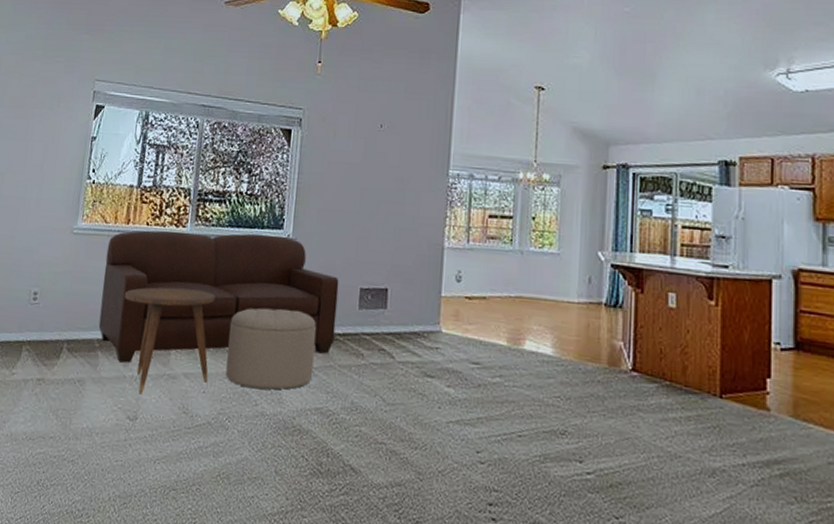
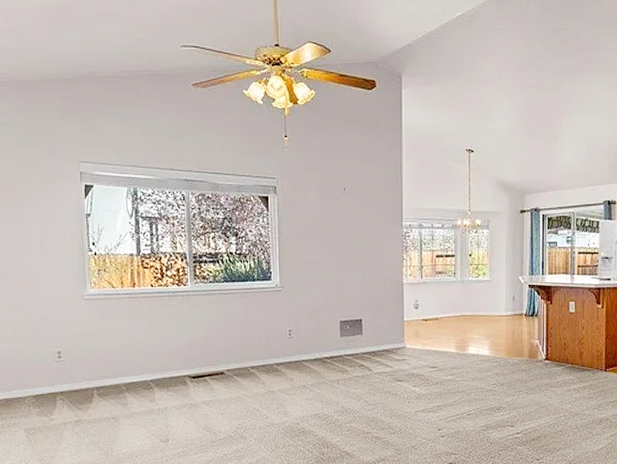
sofa: present [98,230,339,363] -> none [118,285,323,399]
side table: present [124,287,215,395] -> none [141,336,224,422]
ottoman: present [225,308,317,390] -> none [236,343,309,406]

